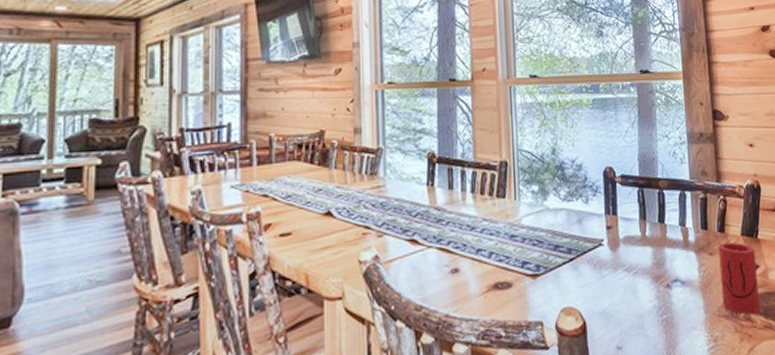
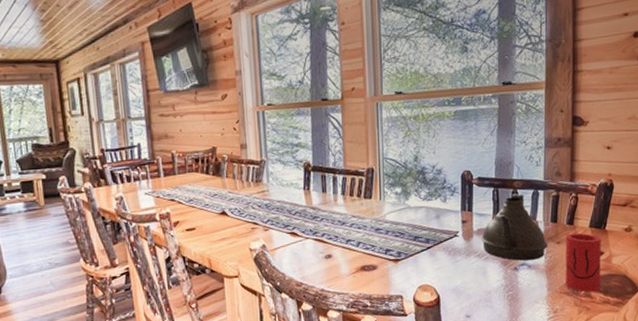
teapot: none [627,195,701,276] -> present [480,194,548,261]

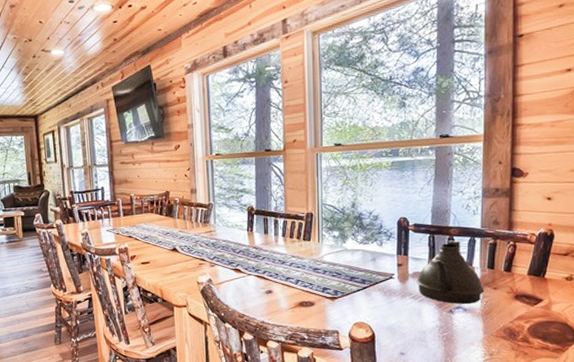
cup: present [565,232,601,292] -> none [502,279,540,338]

